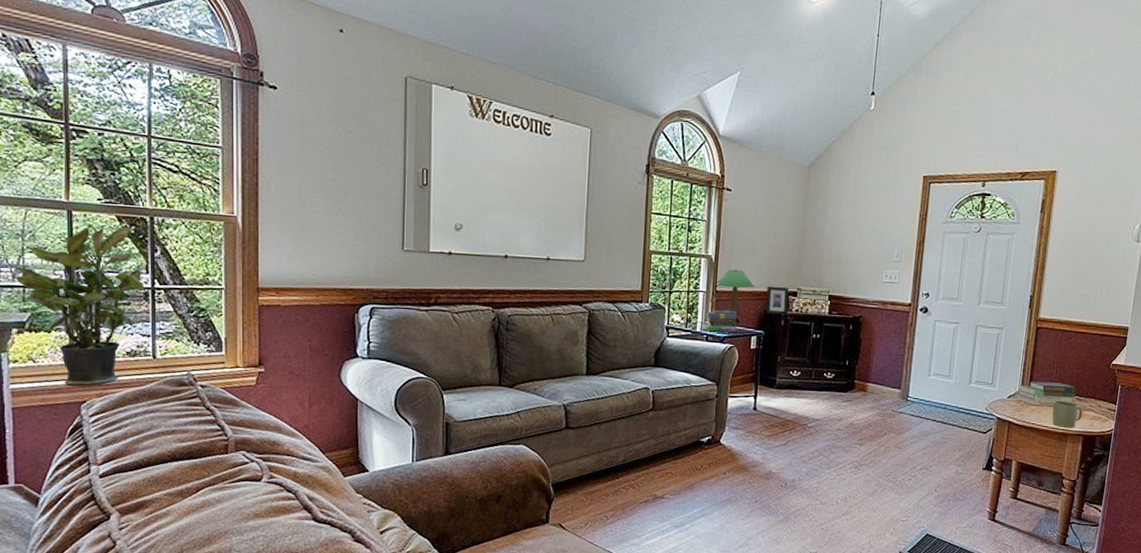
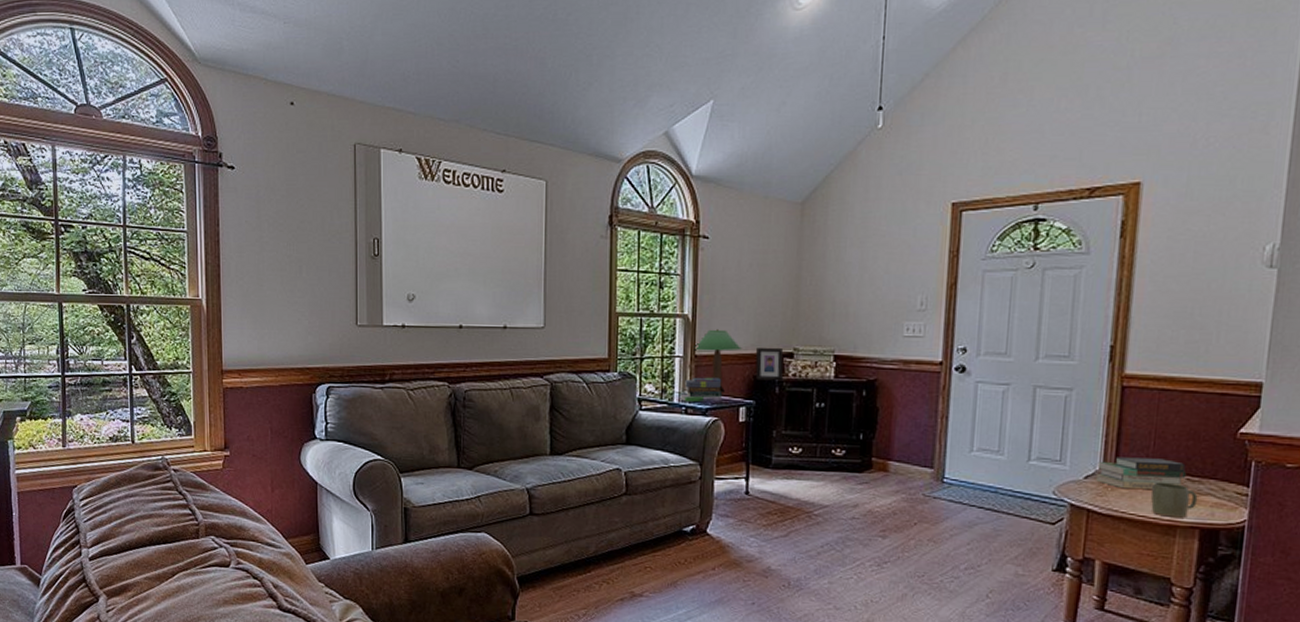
potted plant: present [14,223,145,387] -> none [17,313,124,472]

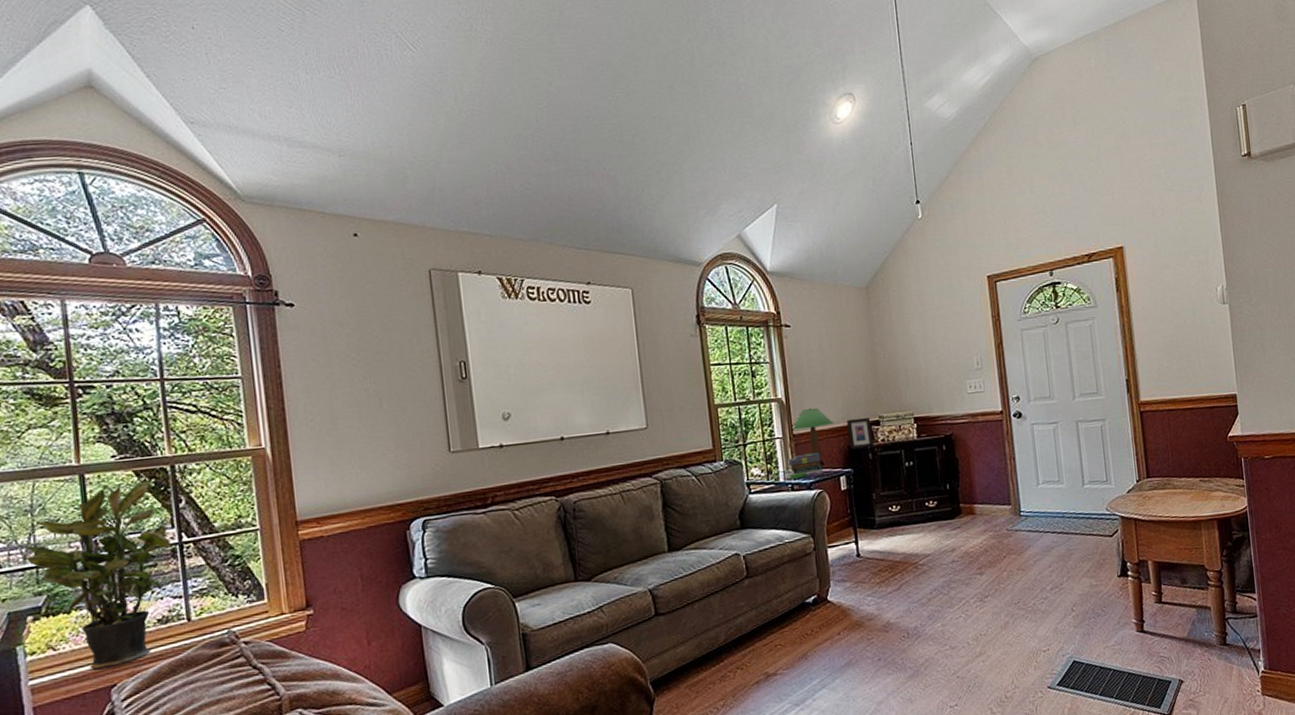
potted plant: none [17,313,124,472] -> present [25,480,172,672]
books: present [1095,457,1187,490] -> none [1134,466,1199,497]
mug: present [1150,481,1198,518] -> none [1177,485,1211,515]

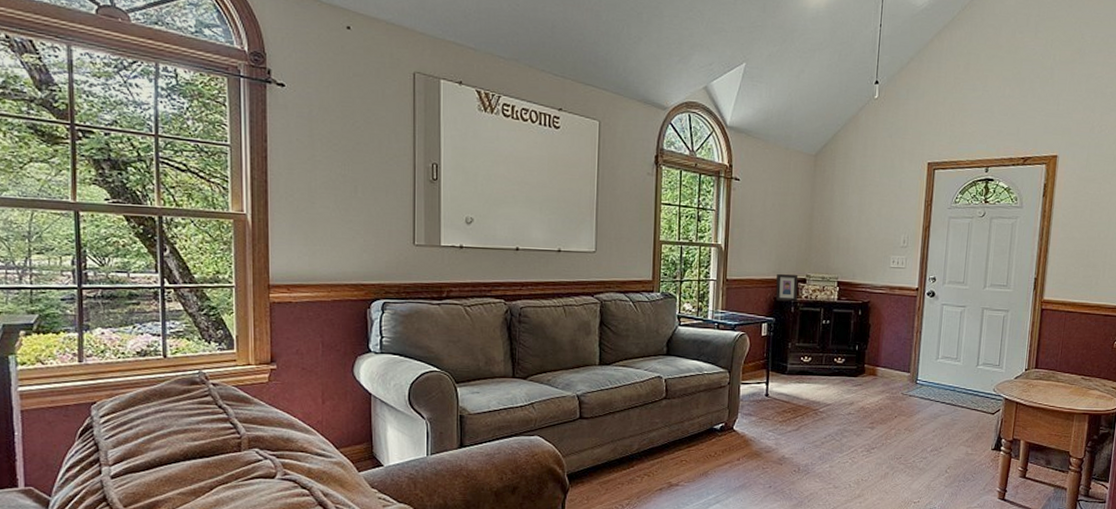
potted plant: present [25,480,172,672] -> none [21,223,155,388]
books: present [785,452,824,480] -> none [713,298,749,319]
table lamp: present [791,407,834,467] -> none [726,258,765,312]

